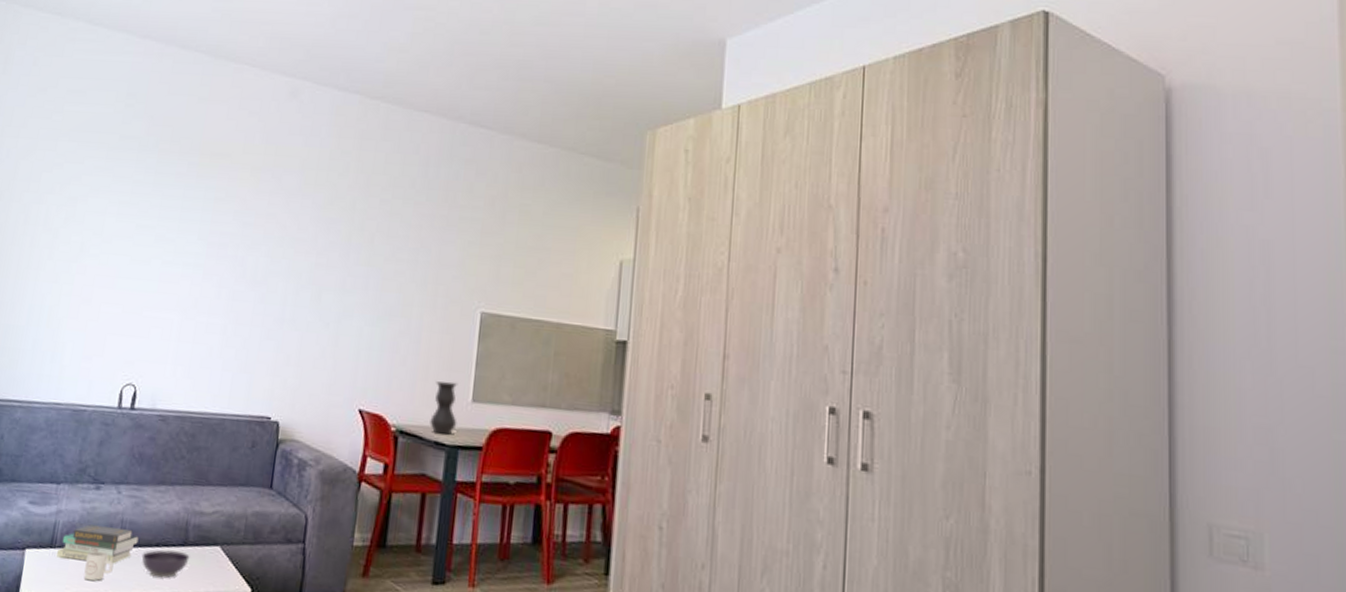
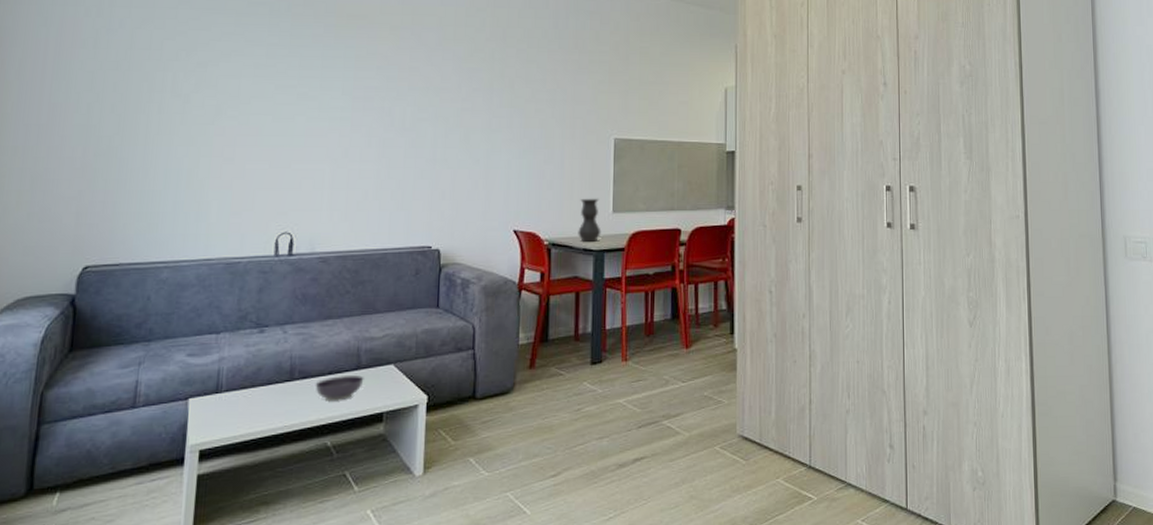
books: present [57,524,139,564] -> none [224,363,310,400]
mug: present [83,550,114,582] -> none [255,388,286,416]

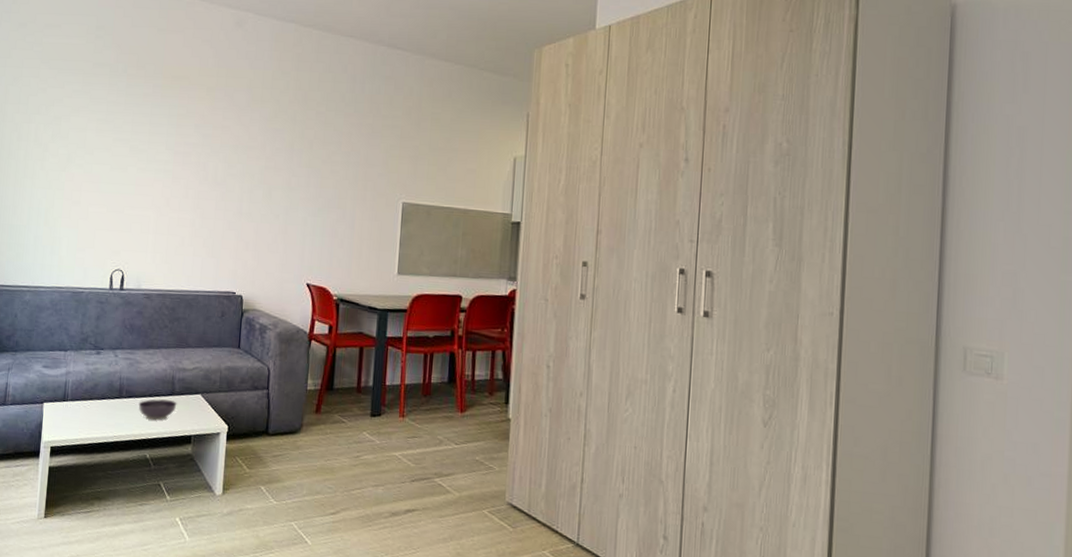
vase: present [578,198,601,243] -> none [364,258,386,302]

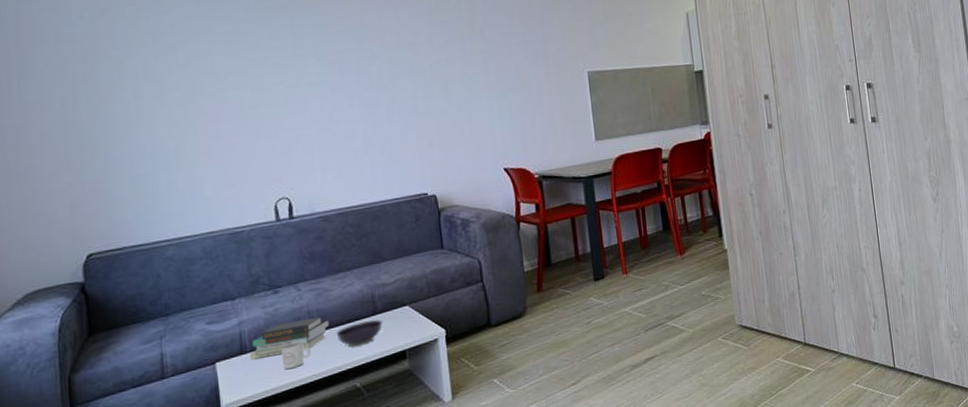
books: none [69,382,135,412] -> present [250,316,330,360]
mug: none [92,402,116,426] -> present [281,341,311,370]

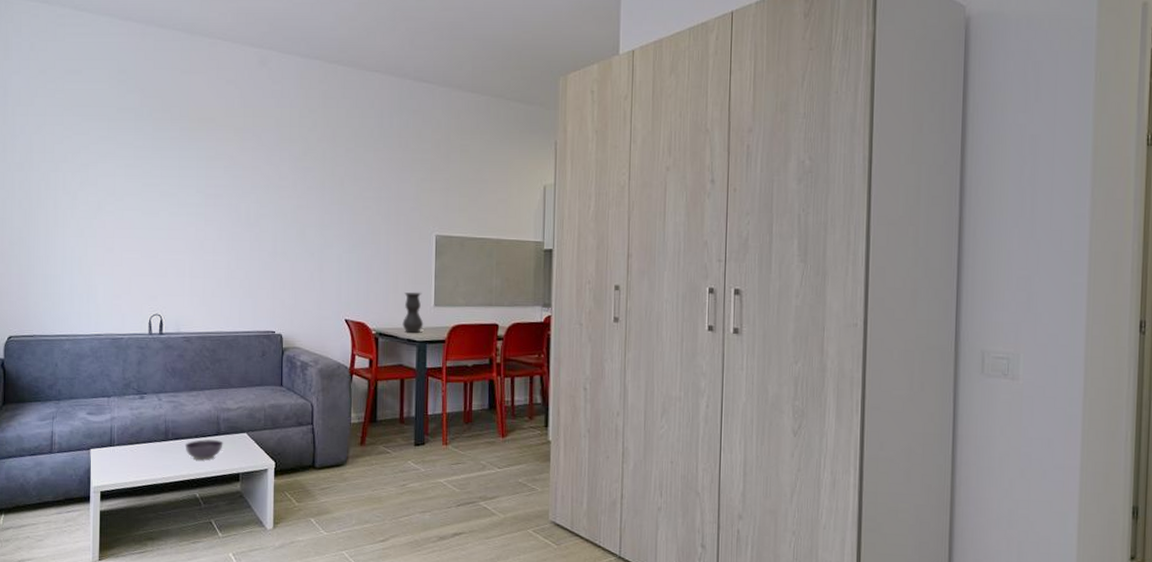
books: present [250,316,330,360] -> none [116,426,181,454]
mug: present [281,341,311,370] -> none [140,445,163,468]
vase: none [563,129,588,172] -> present [402,292,424,334]

